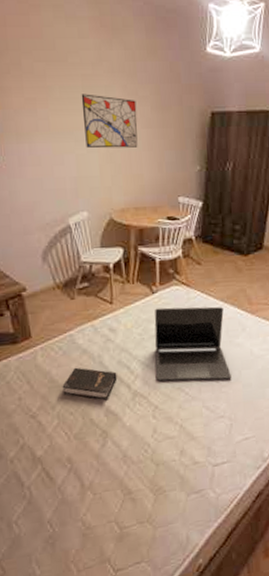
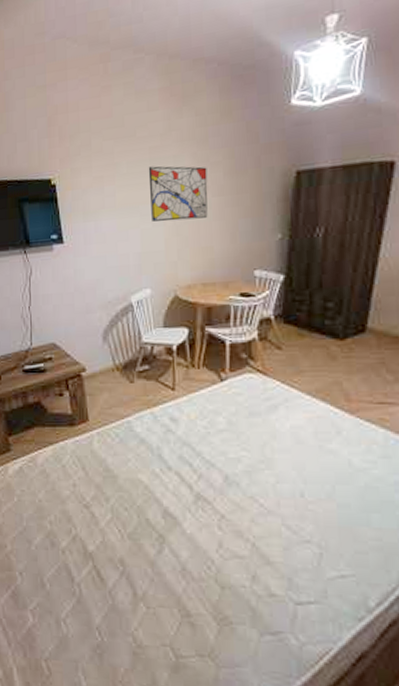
hardback book: present [62,367,118,401] -> none [117,458,178,500]
laptop: present [154,306,231,381] -> none [222,398,321,495]

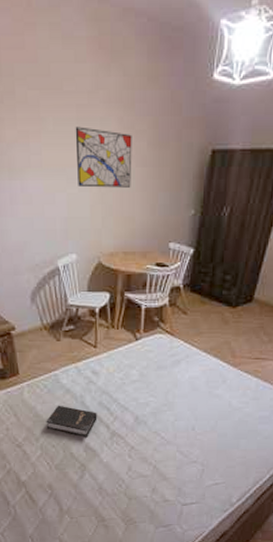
hardback book: none [117,458,178,500] -> present [46,405,97,438]

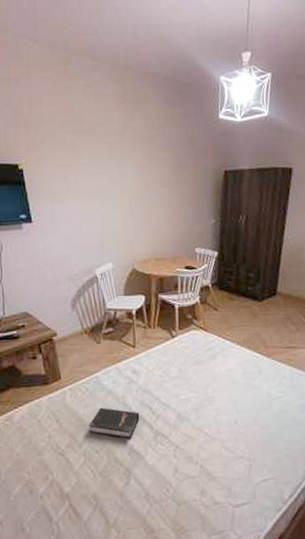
wall art: present [75,126,132,188] -> none [107,159,158,207]

